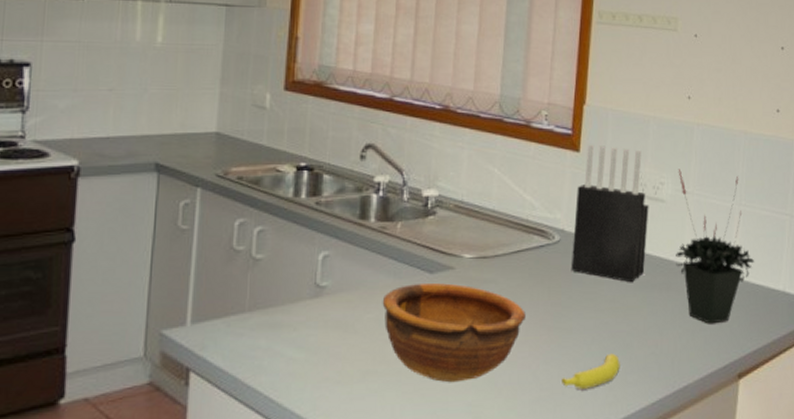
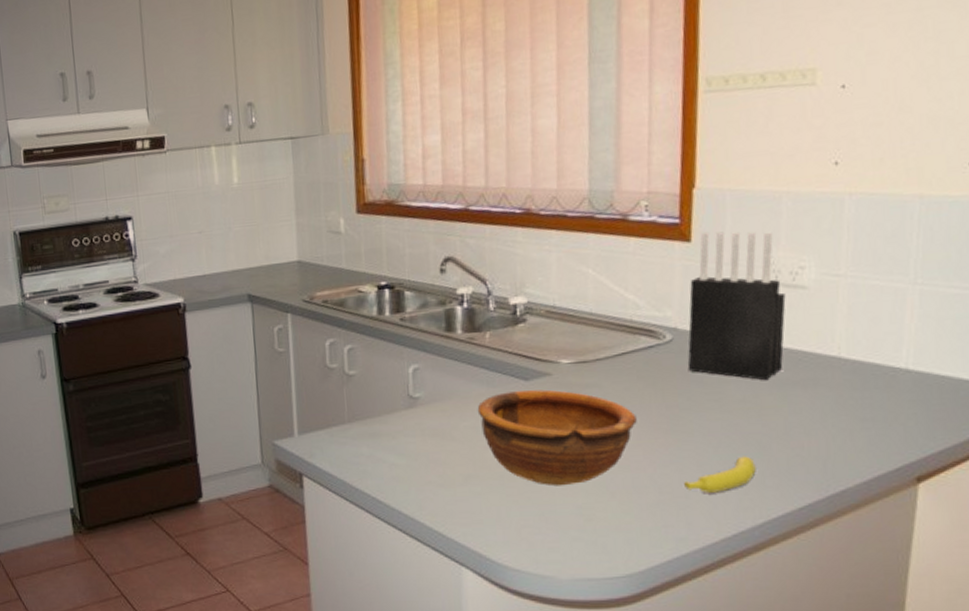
potted plant: present [676,169,755,324] -> none [823,249,939,423]

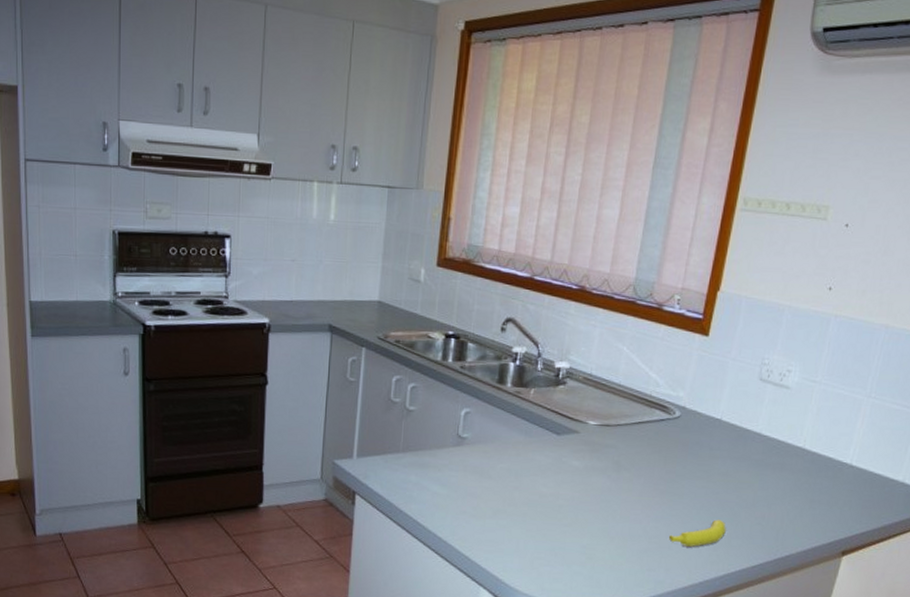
bowl: present [477,389,637,486] -> none [513,442,641,528]
knife block: present [687,231,786,381] -> none [688,329,773,460]

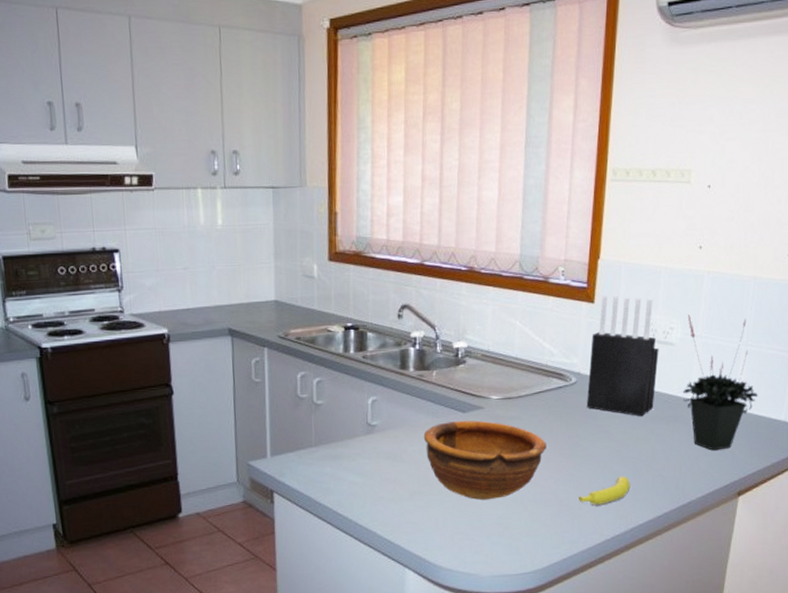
bowl: none [513,442,641,528] -> present [423,420,547,501]
knife block: none [688,329,773,460] -> present [586,295,659,417]
potted plant: none [793,358,877,505] -> present [683,314,759,451]

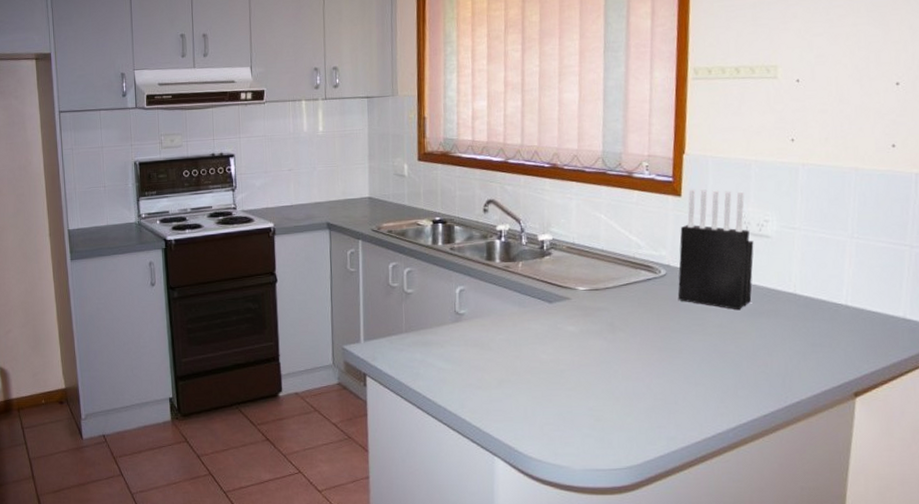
bowl: present [423,420,547,501] -> none [510,311,637,391]
banana: present [579,476,630,505] -> none [674,371,730,400]
potted plant: present [683,314,759,451] -> none [783,207,871,347]

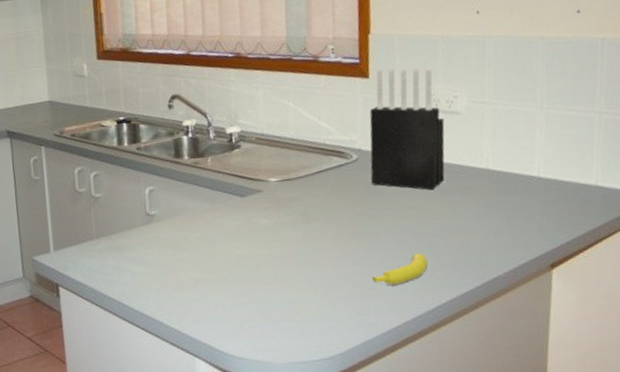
banana: none [674,371,730,400] -> present [372,253,428,285]

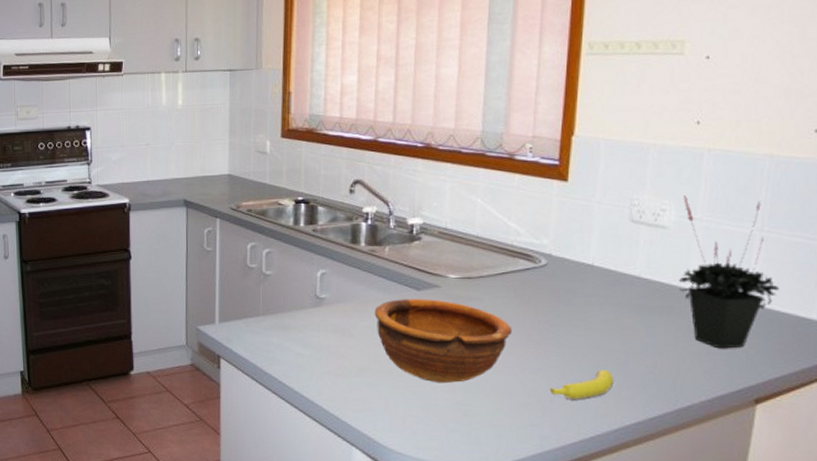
bowl: none [203,204,333,285] -> present [374,299,512,384]
knife block: present [369,68,445,190] -> none [559,173,648,306]
potted plant: none [471,81,562,221] -> present [679,195,780,349]

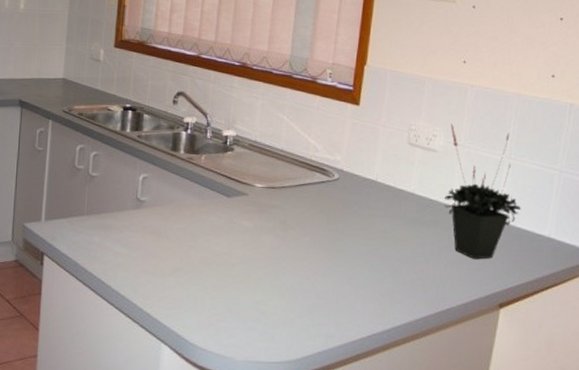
bowl: present [374,299,512,384] -> none [188,204,307,285]
banana: present [550,369,614,399] -> none [336,275,389,301]

